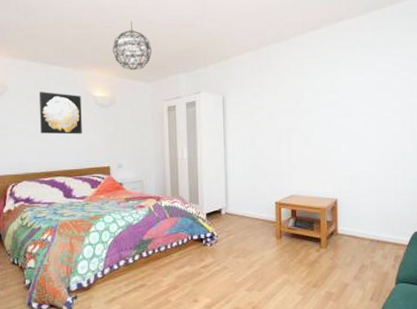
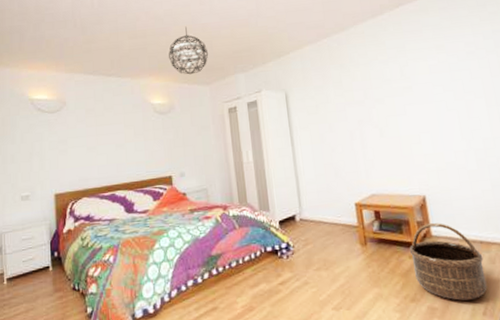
wall art: present [38,92,82,135] -> none [97,103,142,147]
basket: none [317,223,378,288] -> present [409,223,487,301]

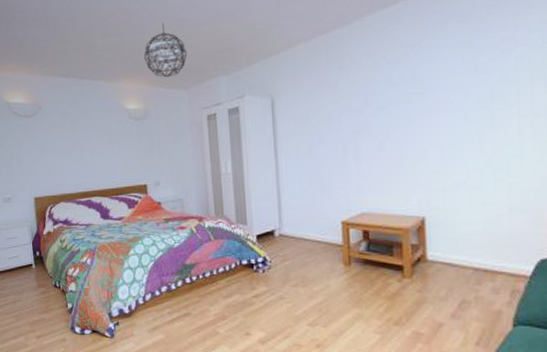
basket: present [409,223,487,301] -> none [398,247,485,329]

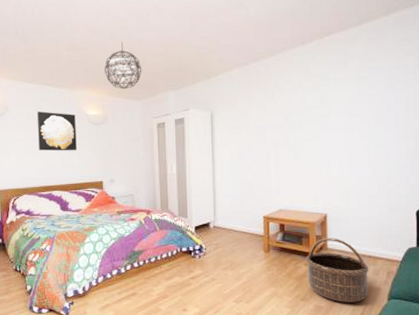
wall art: none [71,108,116,153] -> present [36,111,77,151]
basket: none [398,247,485,329] -> present [306,238,369,303]

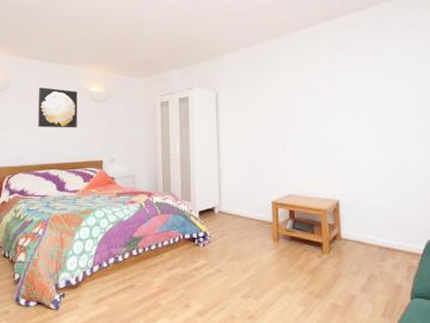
pendant light: present [105,41,142,89] -> none [109,21,147,67]
basket: present [306,238,369,303] -> none [318,227,389,301]

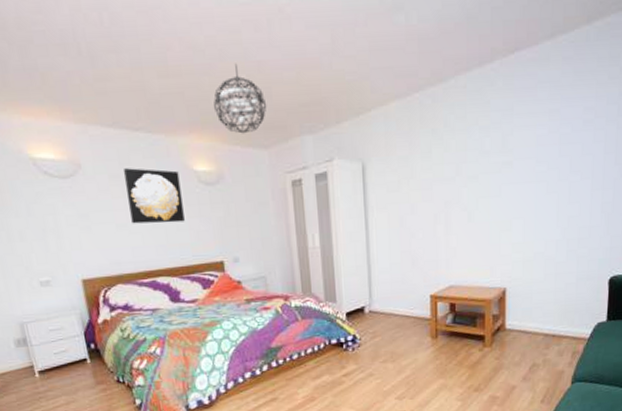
pendant light: none [109,21,147,67] -> present [214,63,267,134]

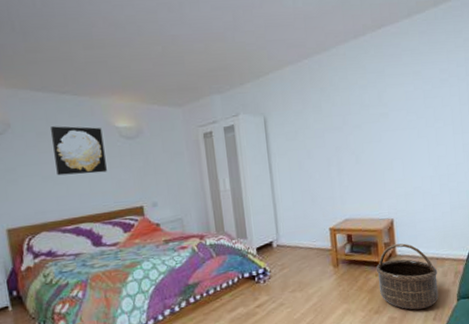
pendant light: present [214,63,267,134] -> none [133,37,180,95]
basket: none [480,316,552,390] -> present [376,243,439,310]

